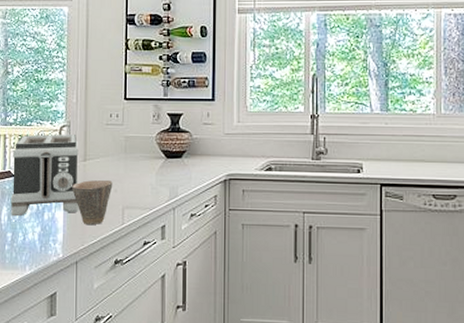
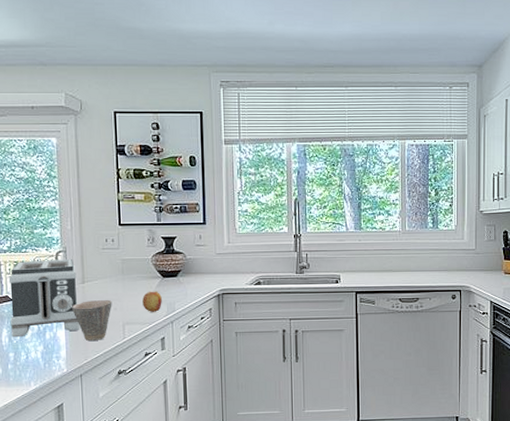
fruit: none [144,173,164,196] -> present [142,291,162,312]

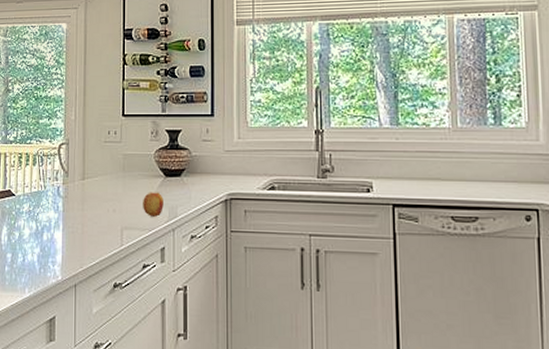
toaster: present [8,259,79,338] -> none [10,152,77,237]
cup: present [72,300,112,342] -> none [71,199,111,247]

